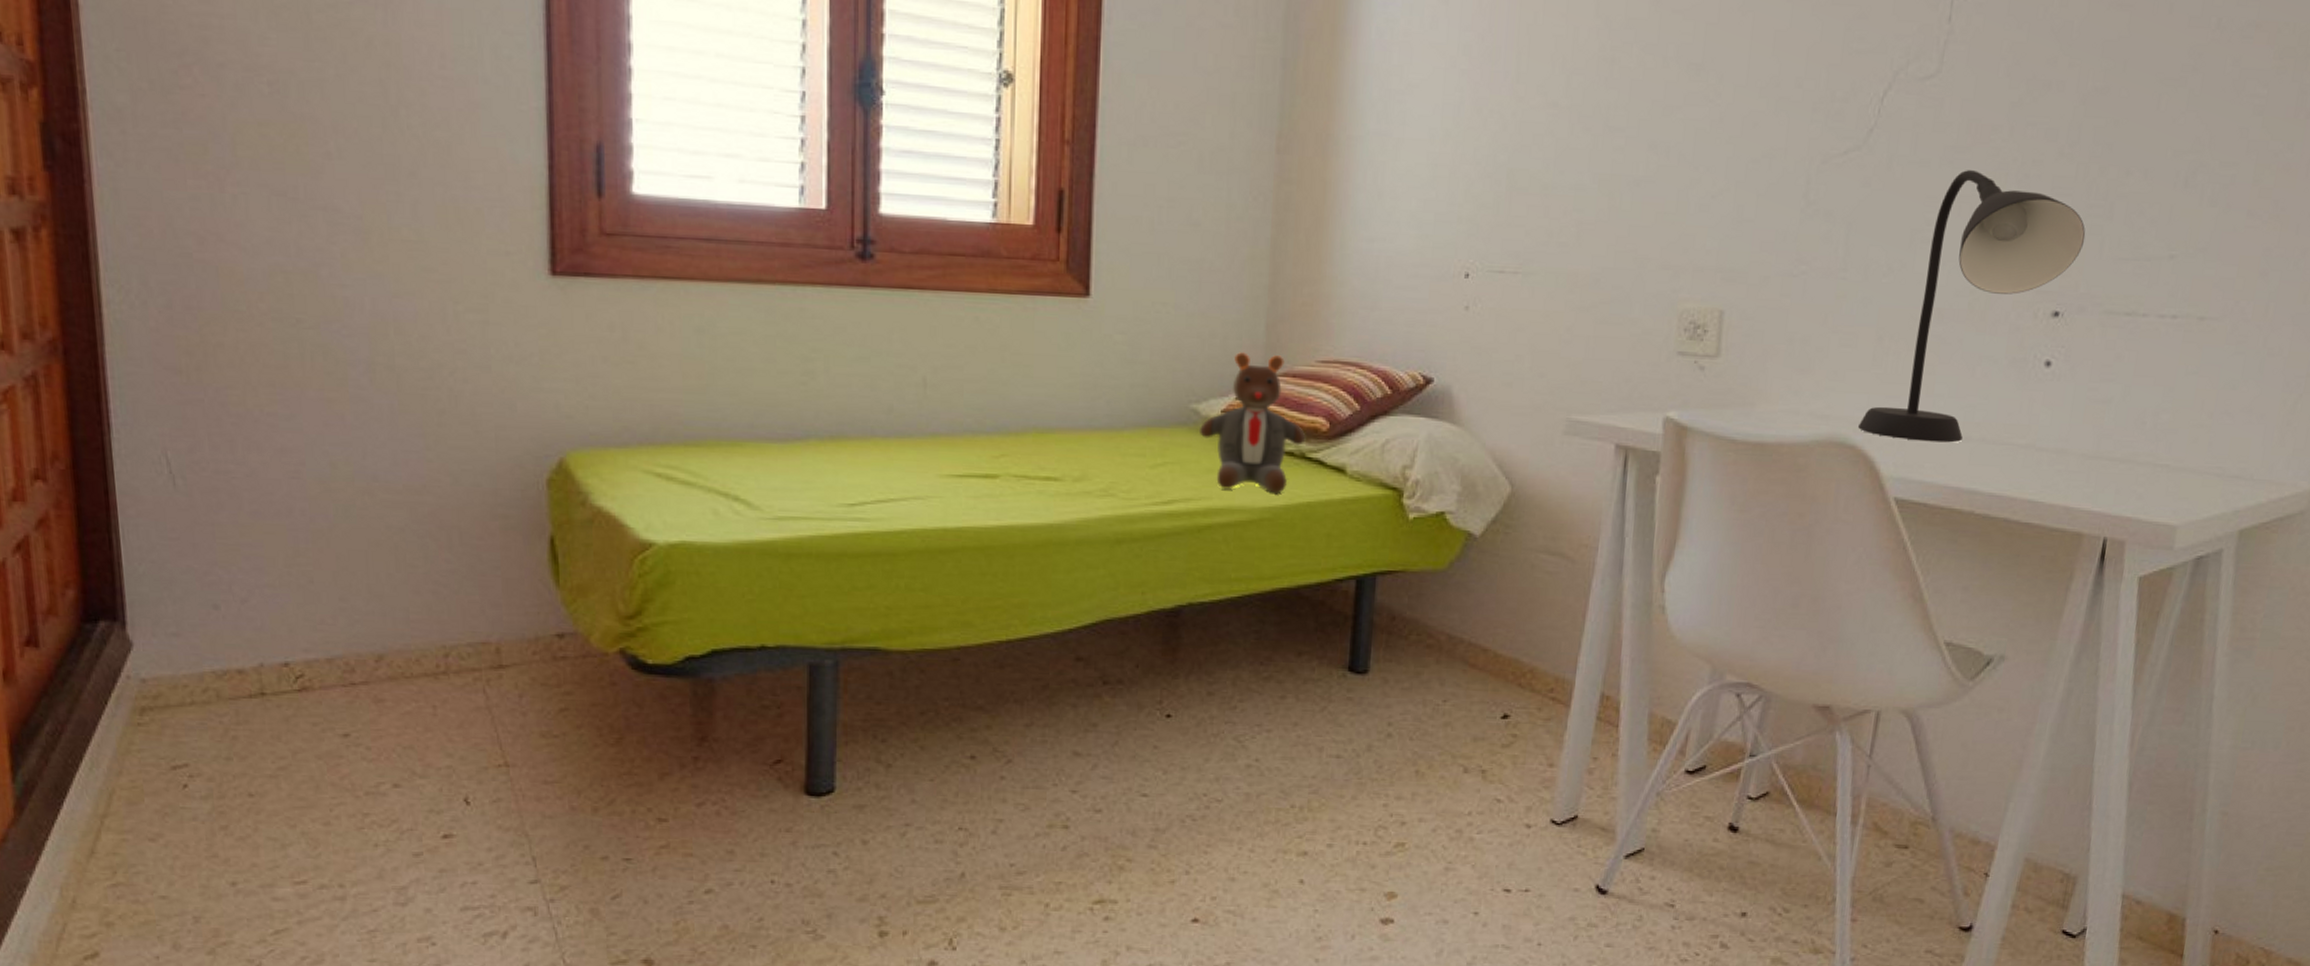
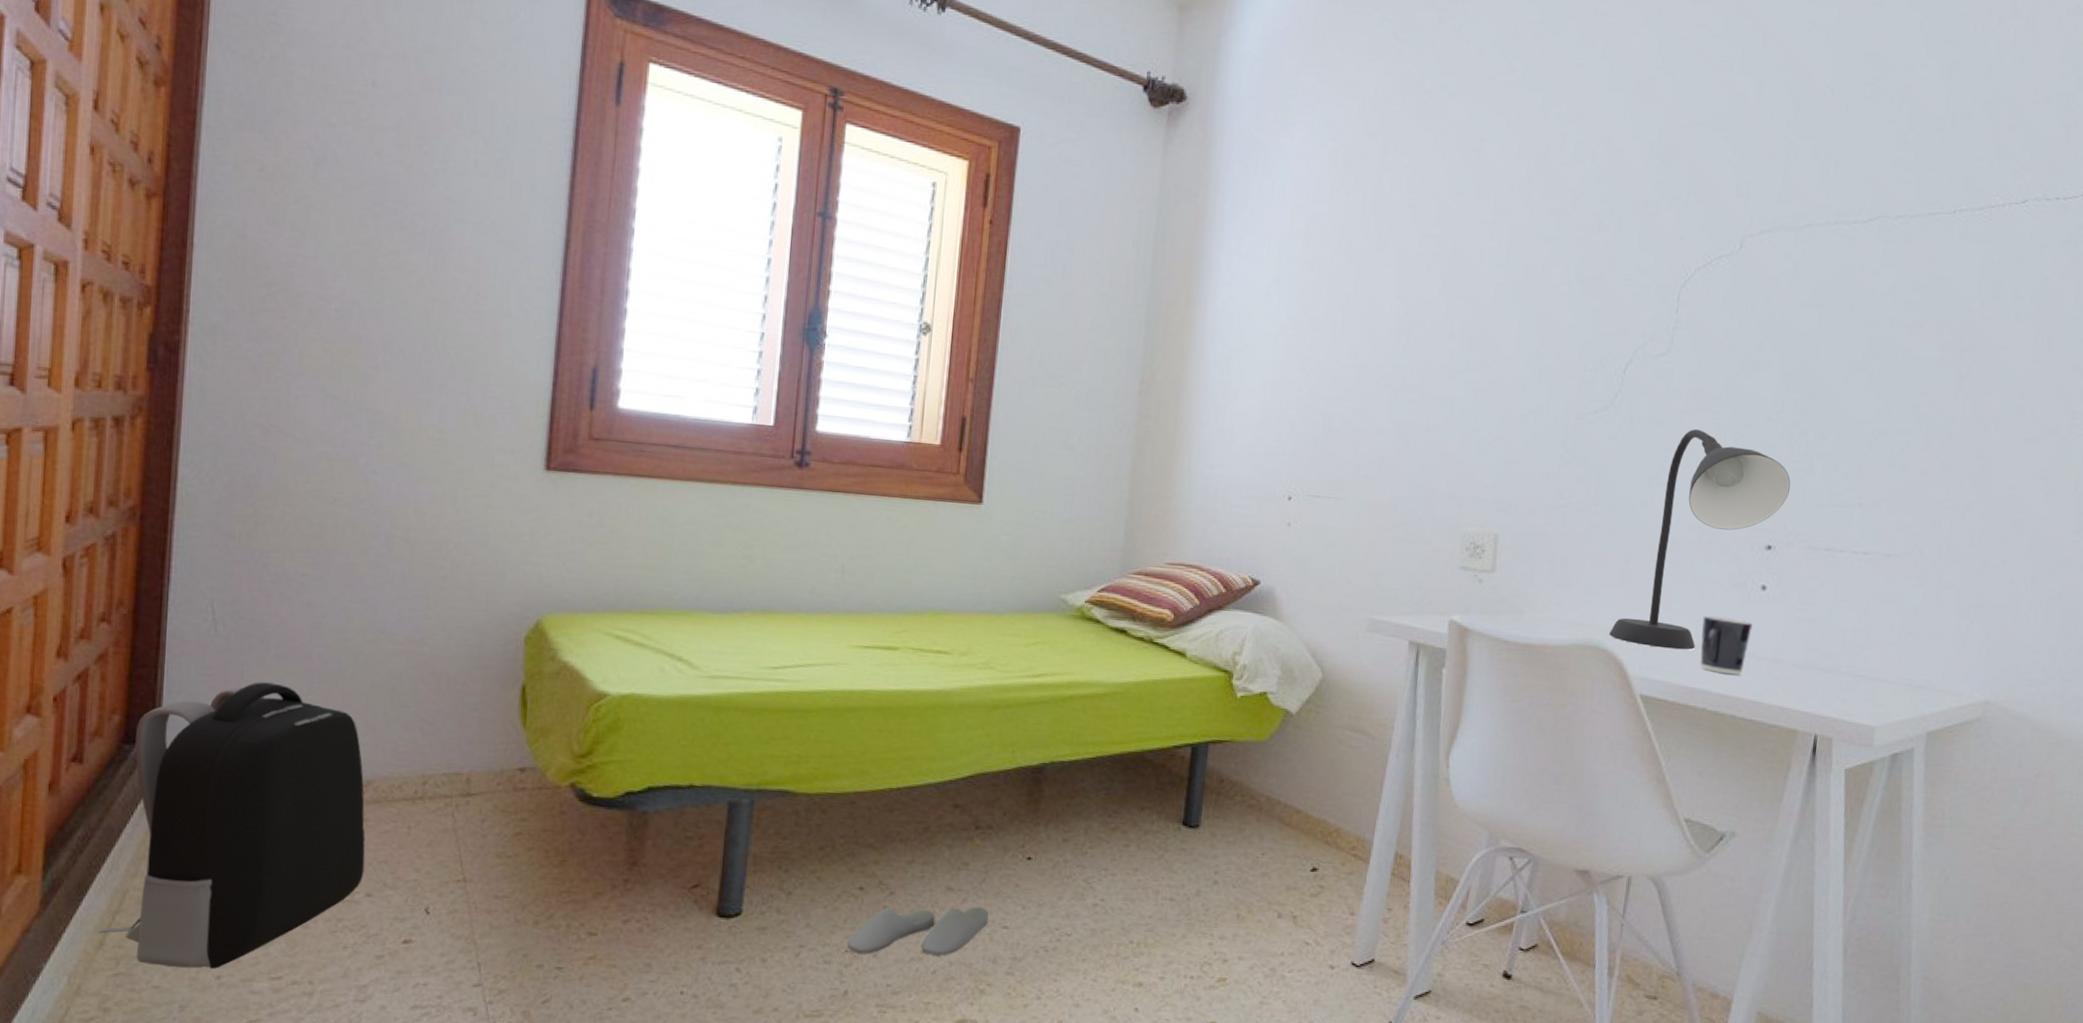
backpack: none [87,544,388,875] -> present [99,682,365,969]
slippers: none [960,772,1124,830] -> present [846,906,989,955]
teddy bear: present [1198,352,1306,493] -> none [1066,553,1154,672]
mug: none [1968,400,2034,470] -> present [1700,615,1753,675]

